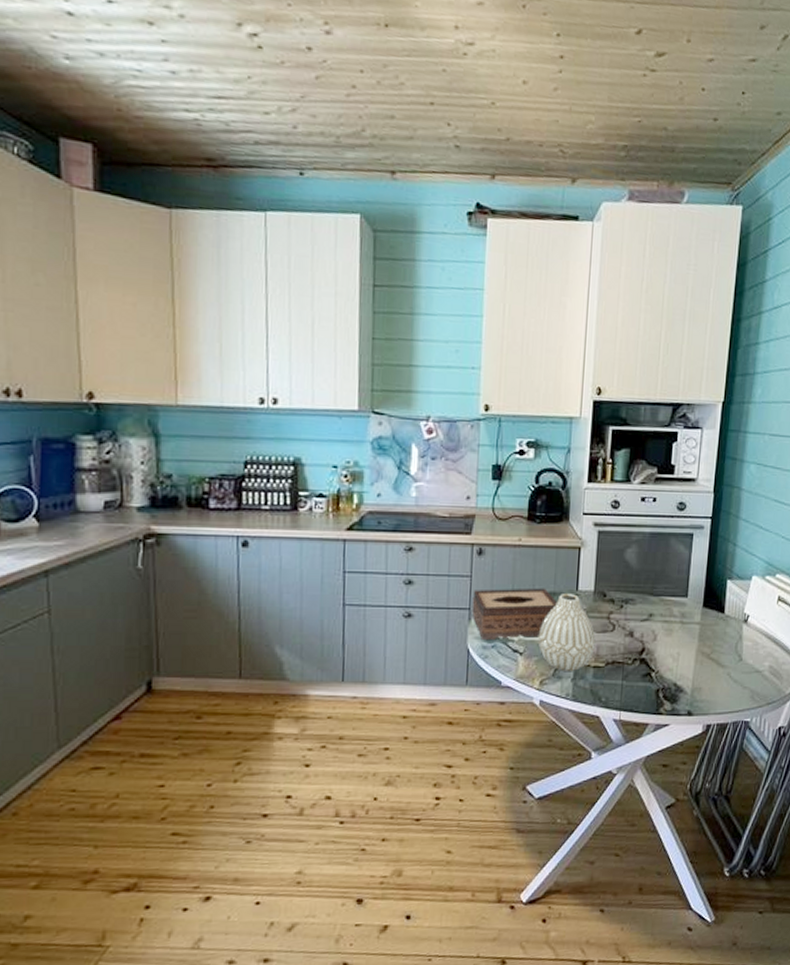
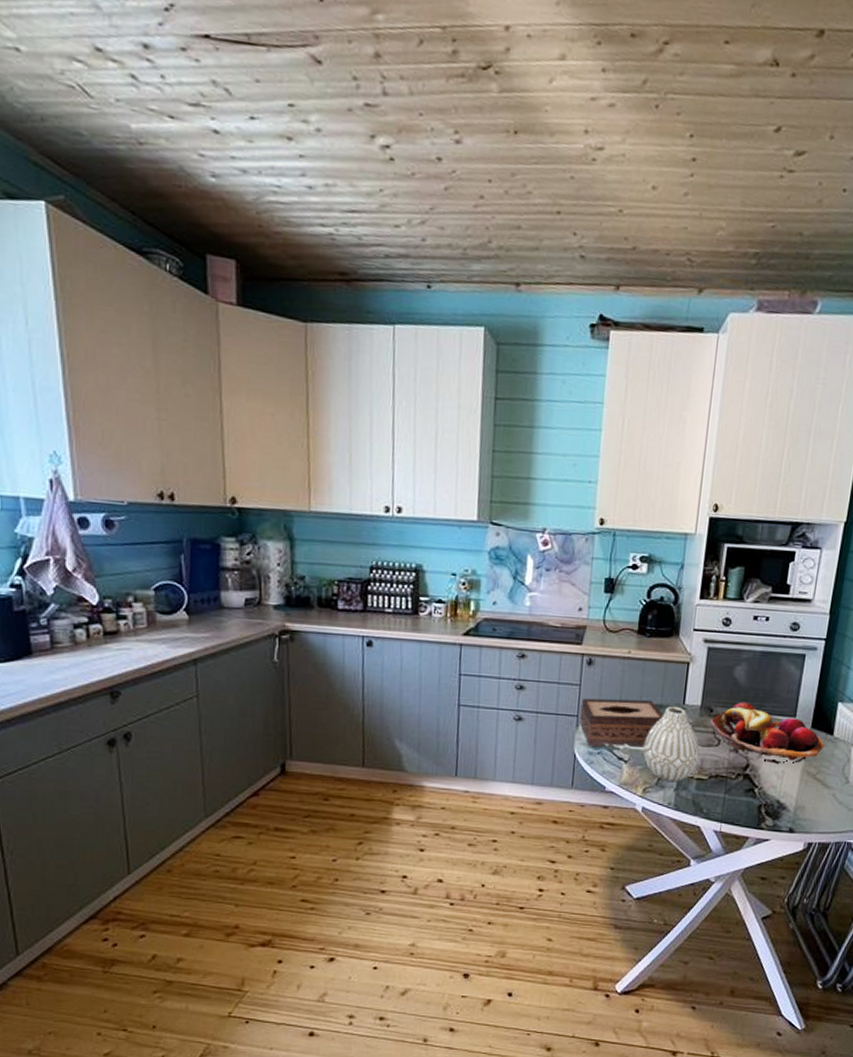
fruit basket: none [604,585,716,646] -> present [710,702,824,764]

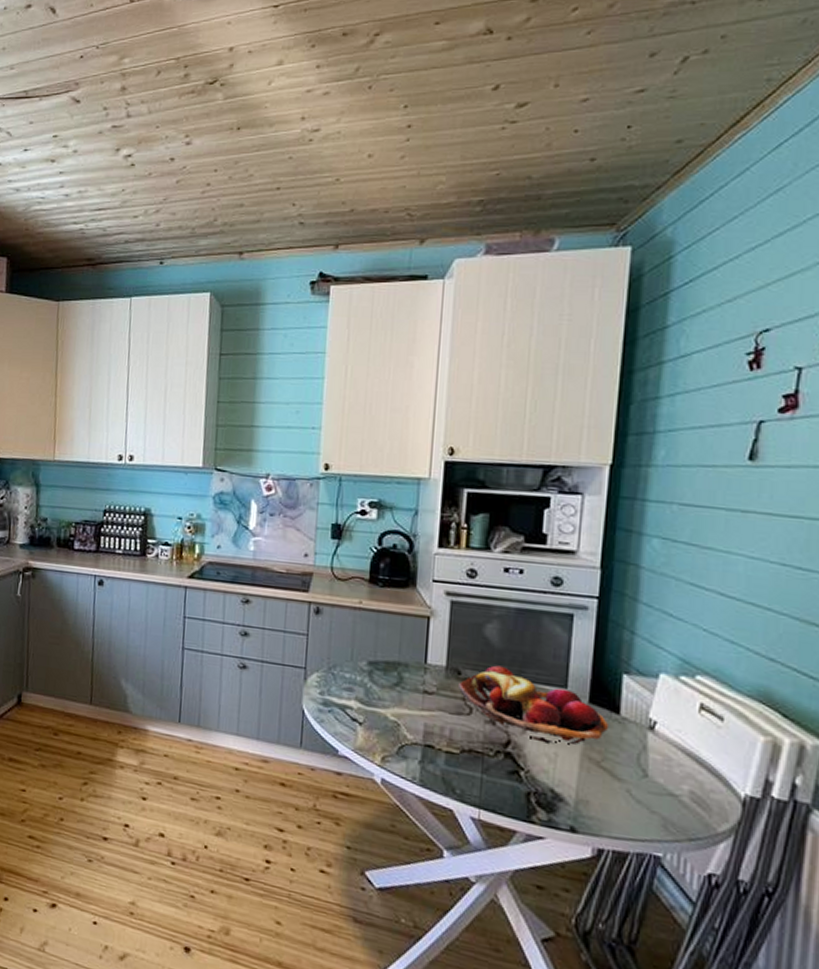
tissue box: present [579,698,663,747] -> none [307,649,402,708]
vase: present [643,707,700,782] -> none [379,665,448,753]

